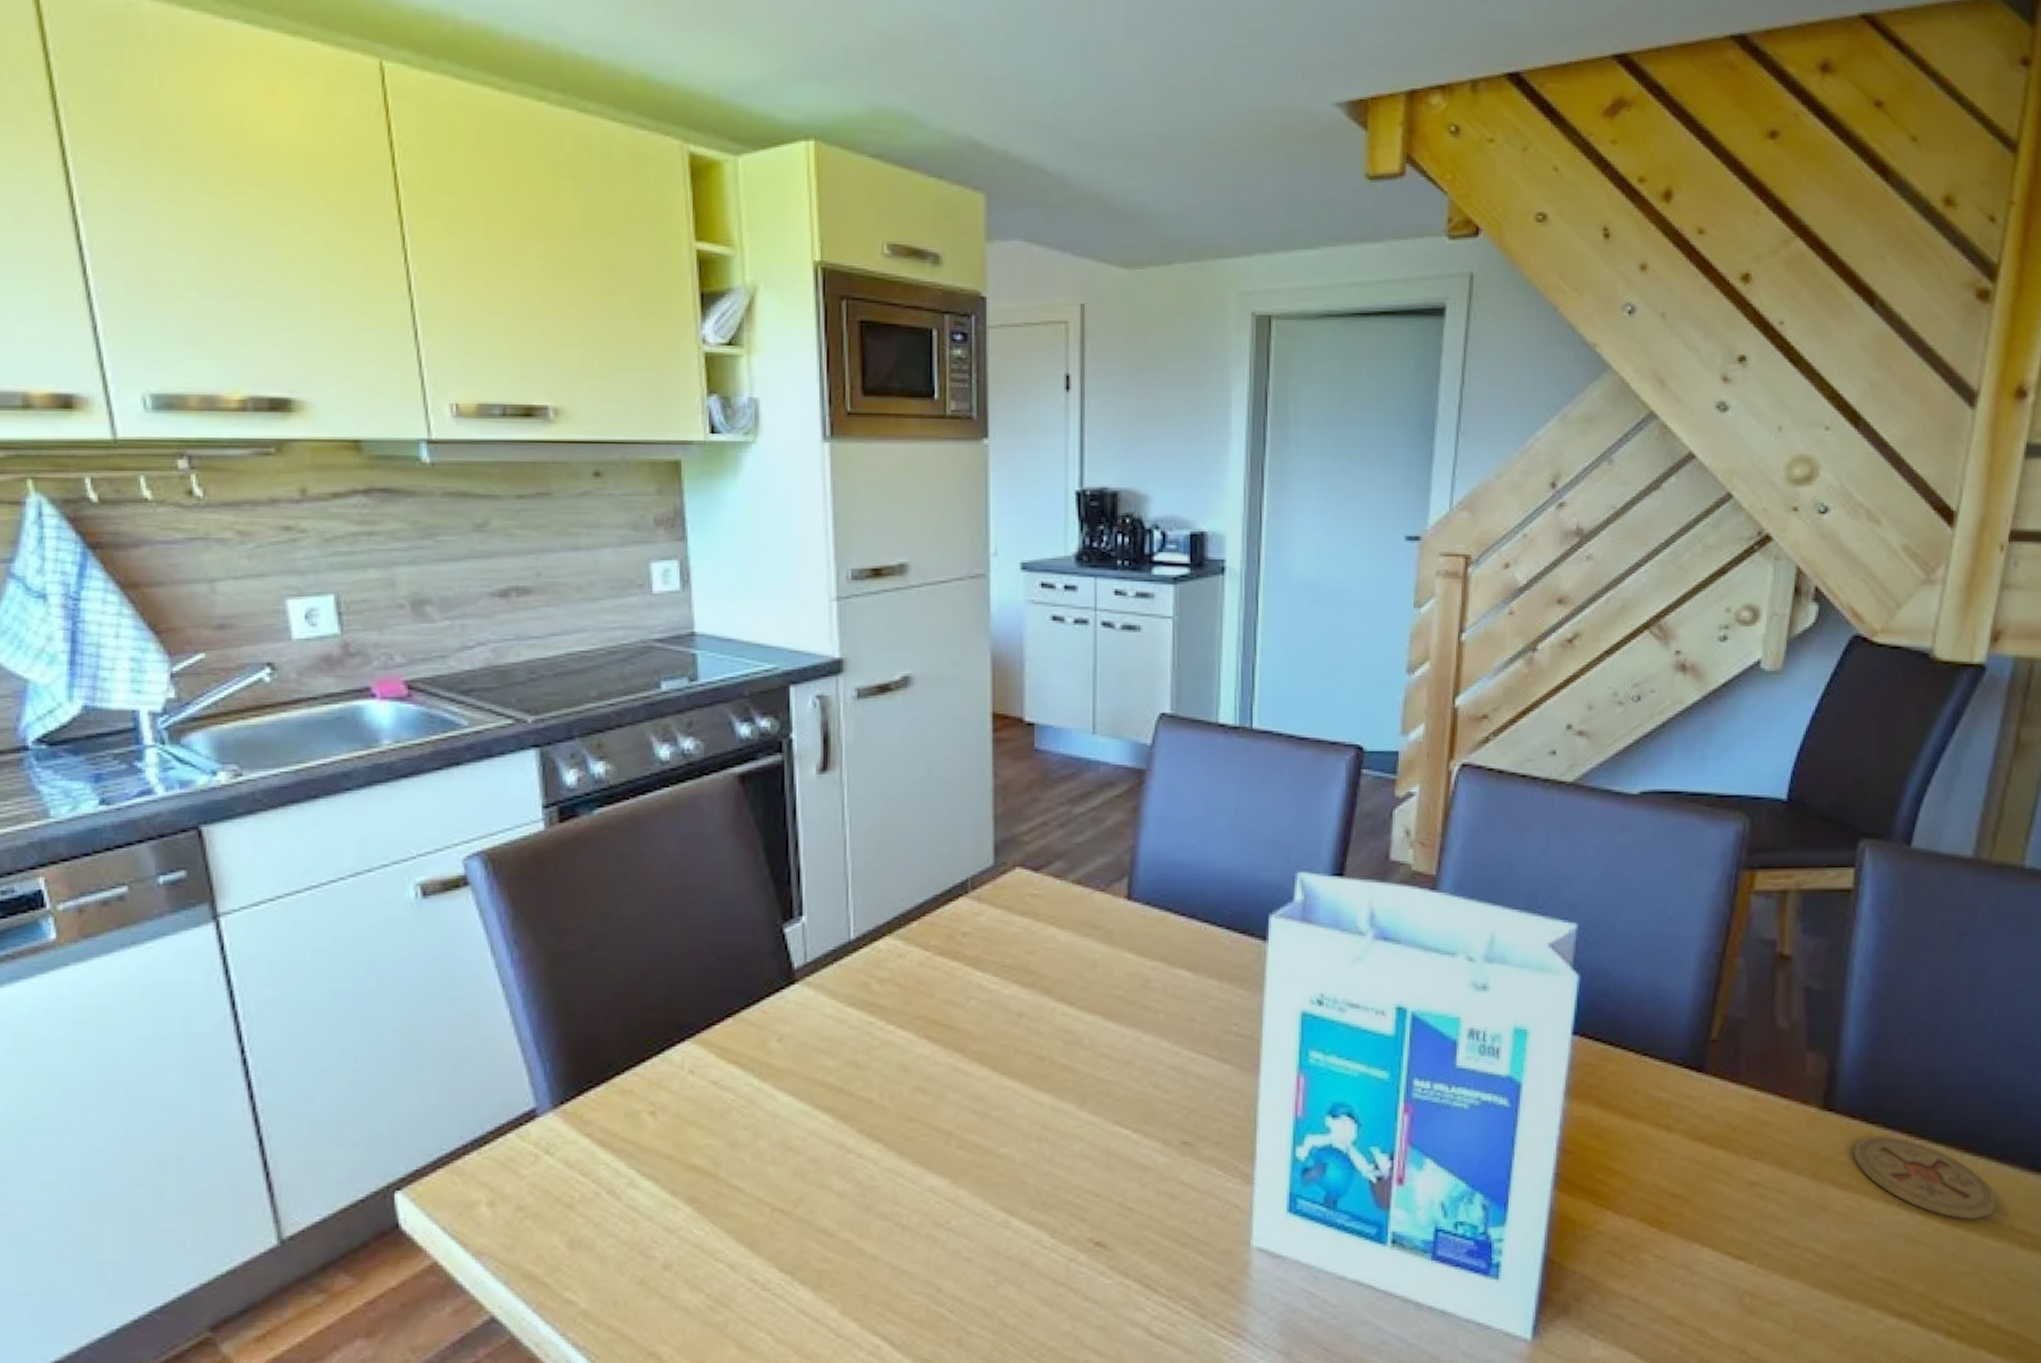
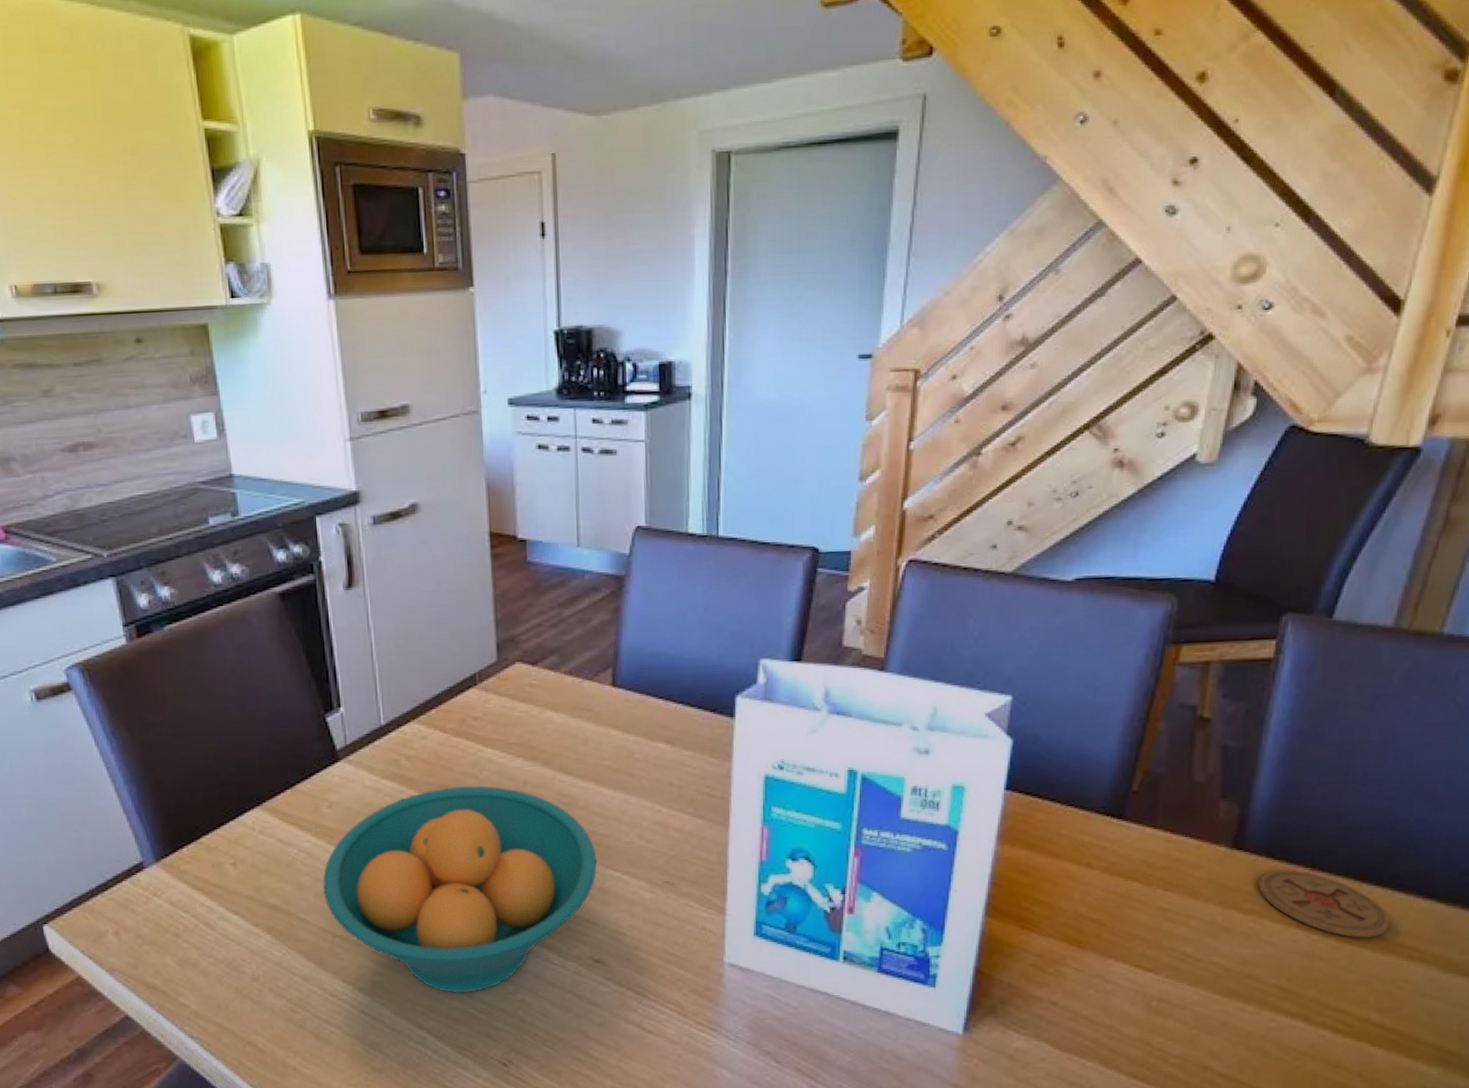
fruit bowl: none [762,1016,1102,1287] -> present [322,785,597,993]

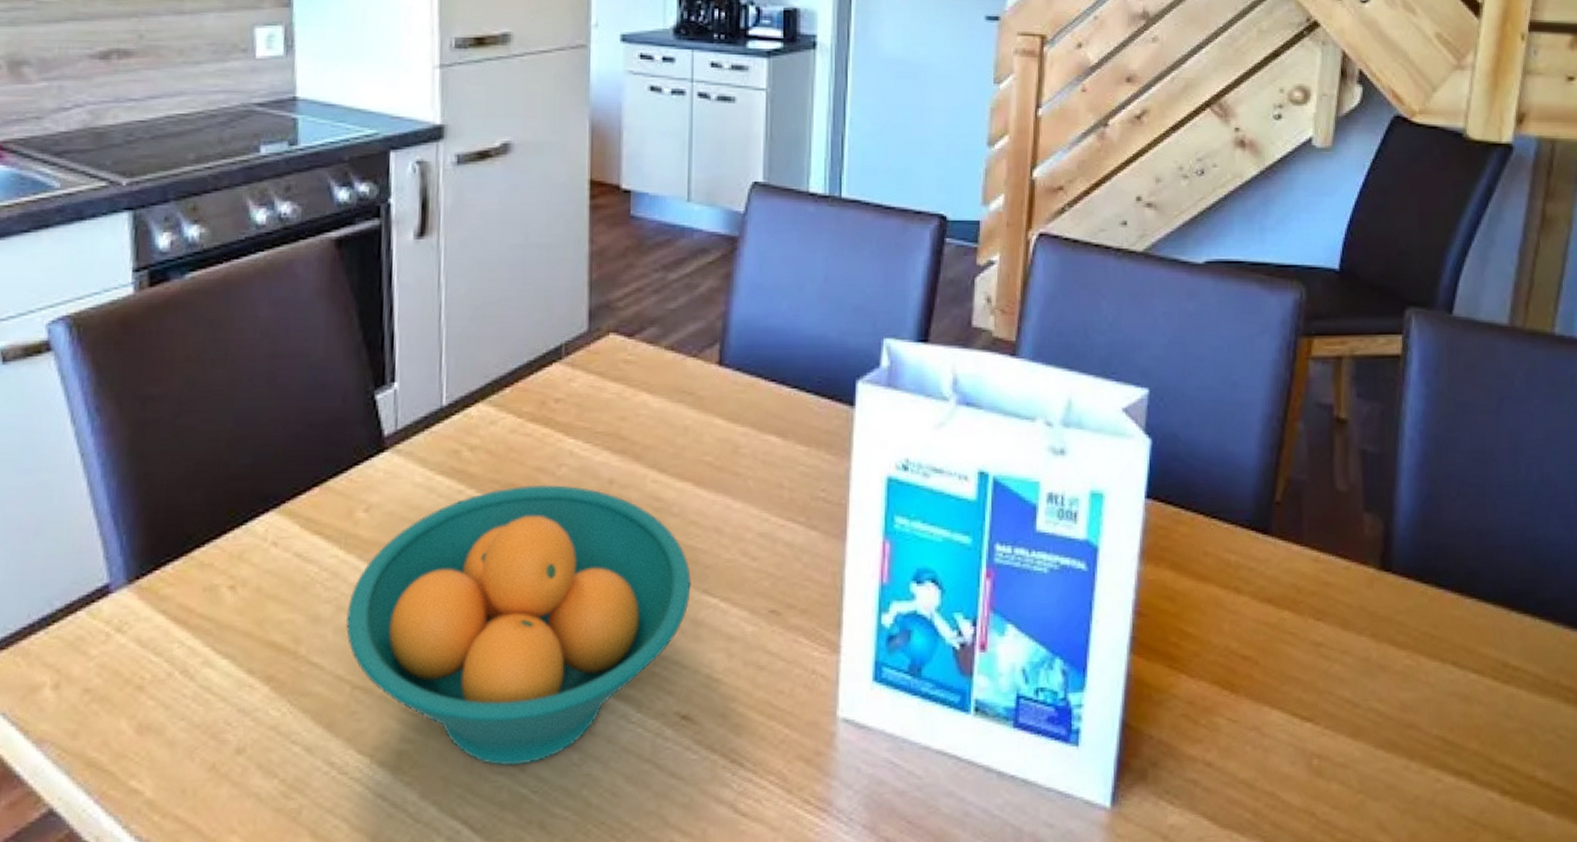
coaster: present [1258,870,1390,938] -> none [1410,595,1543,677]

